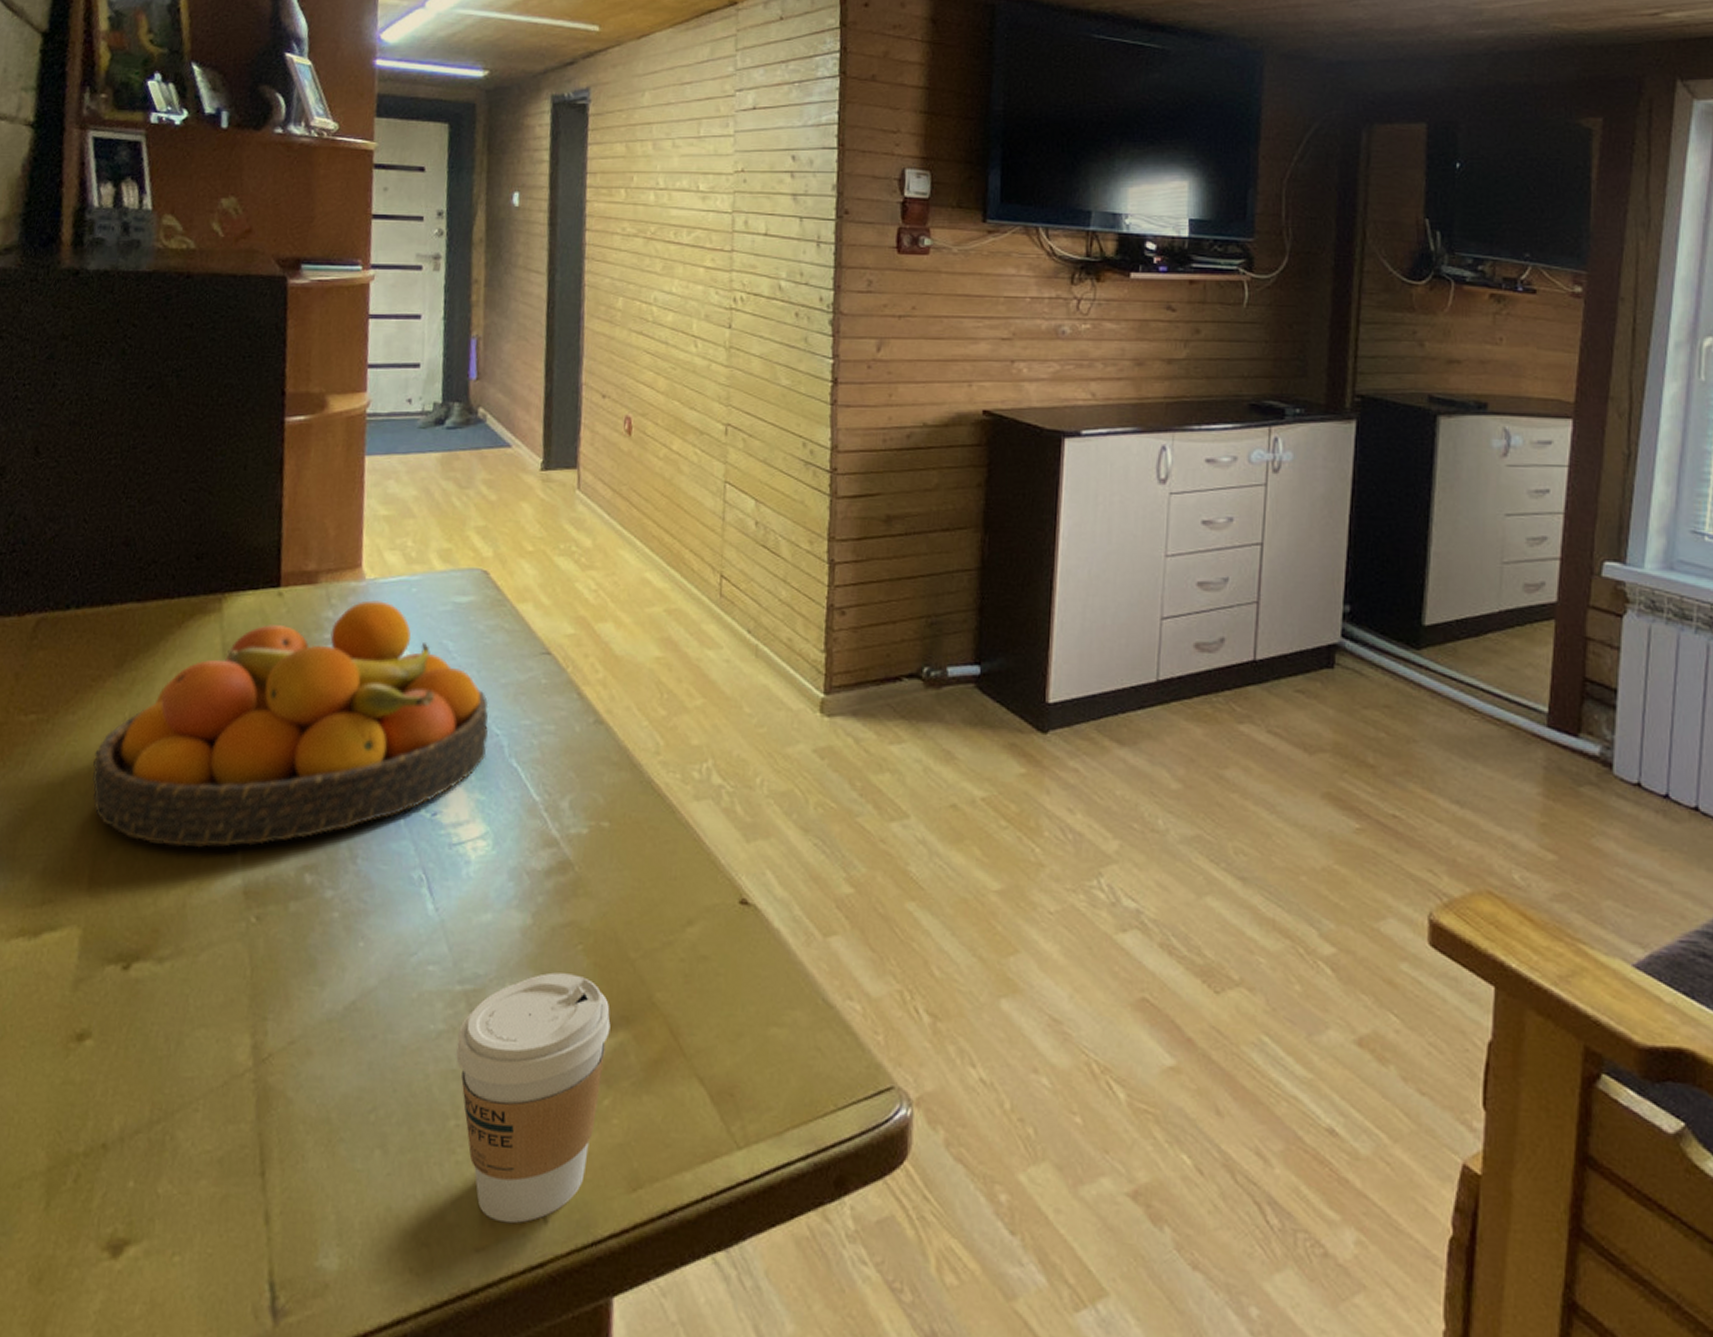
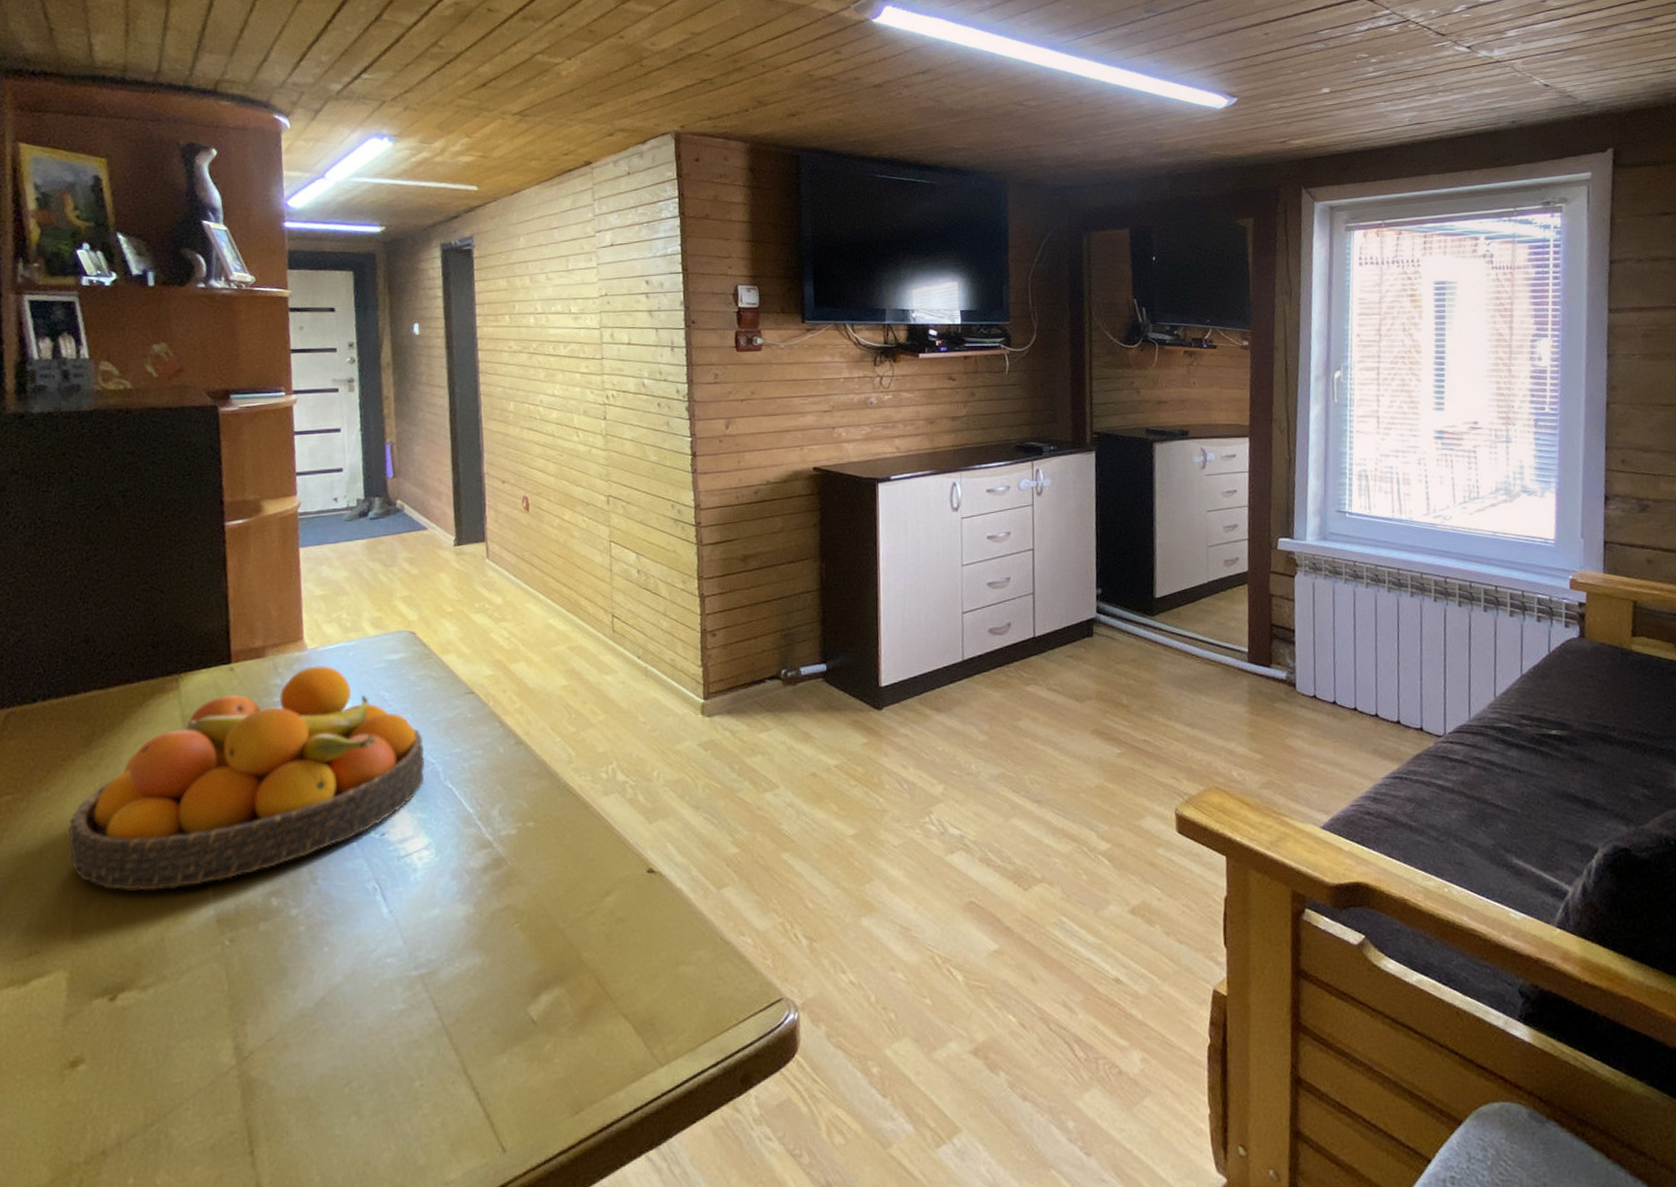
coffee cup: present [456,972,611,1224] -> none [417,948,547,1158]

